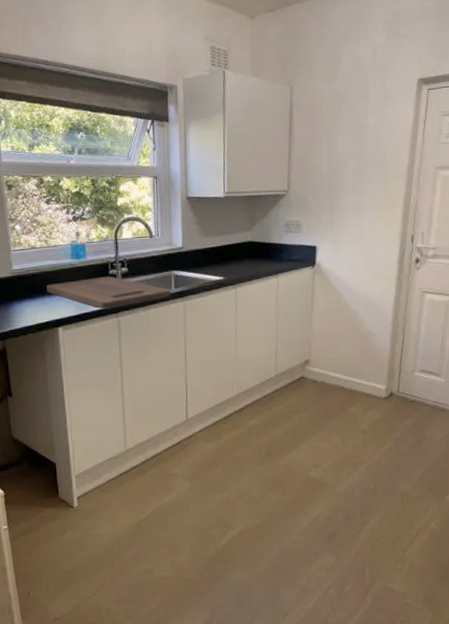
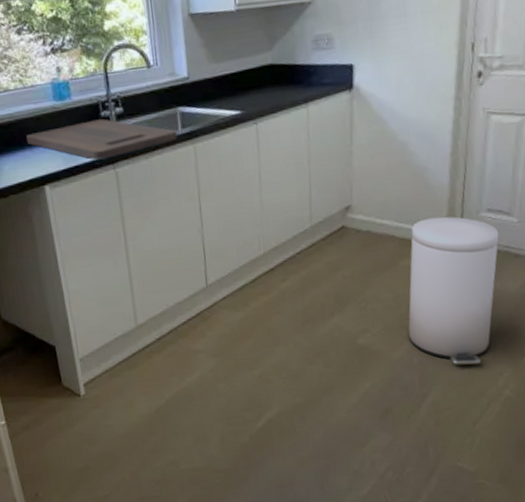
pedal bin: none [352,374,429,500] -> present [407,216,499,365]

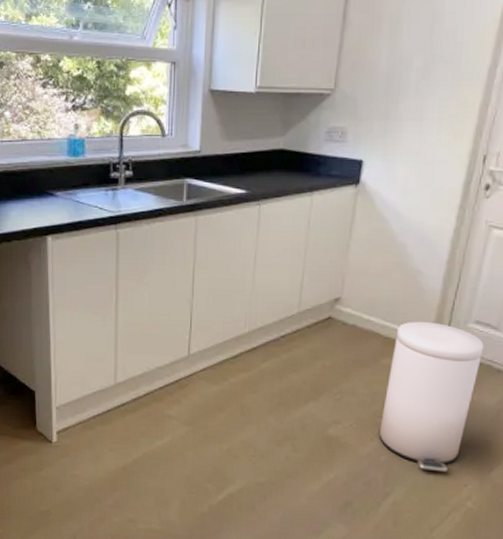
cutting board: present [26,119,178,161] -> none [37,179,181,219]

